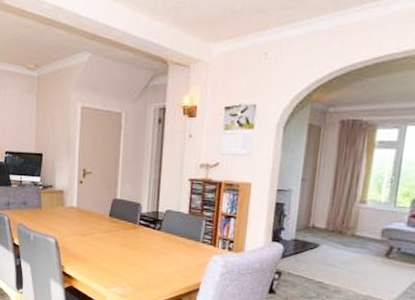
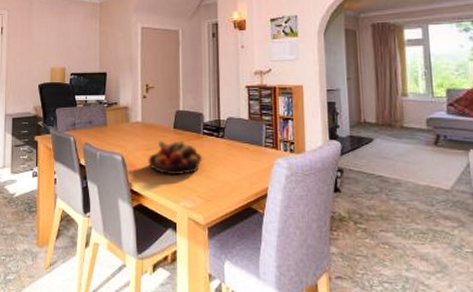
fruit bowl: none [81,227,138,263] -> present [148,140,203,176]

